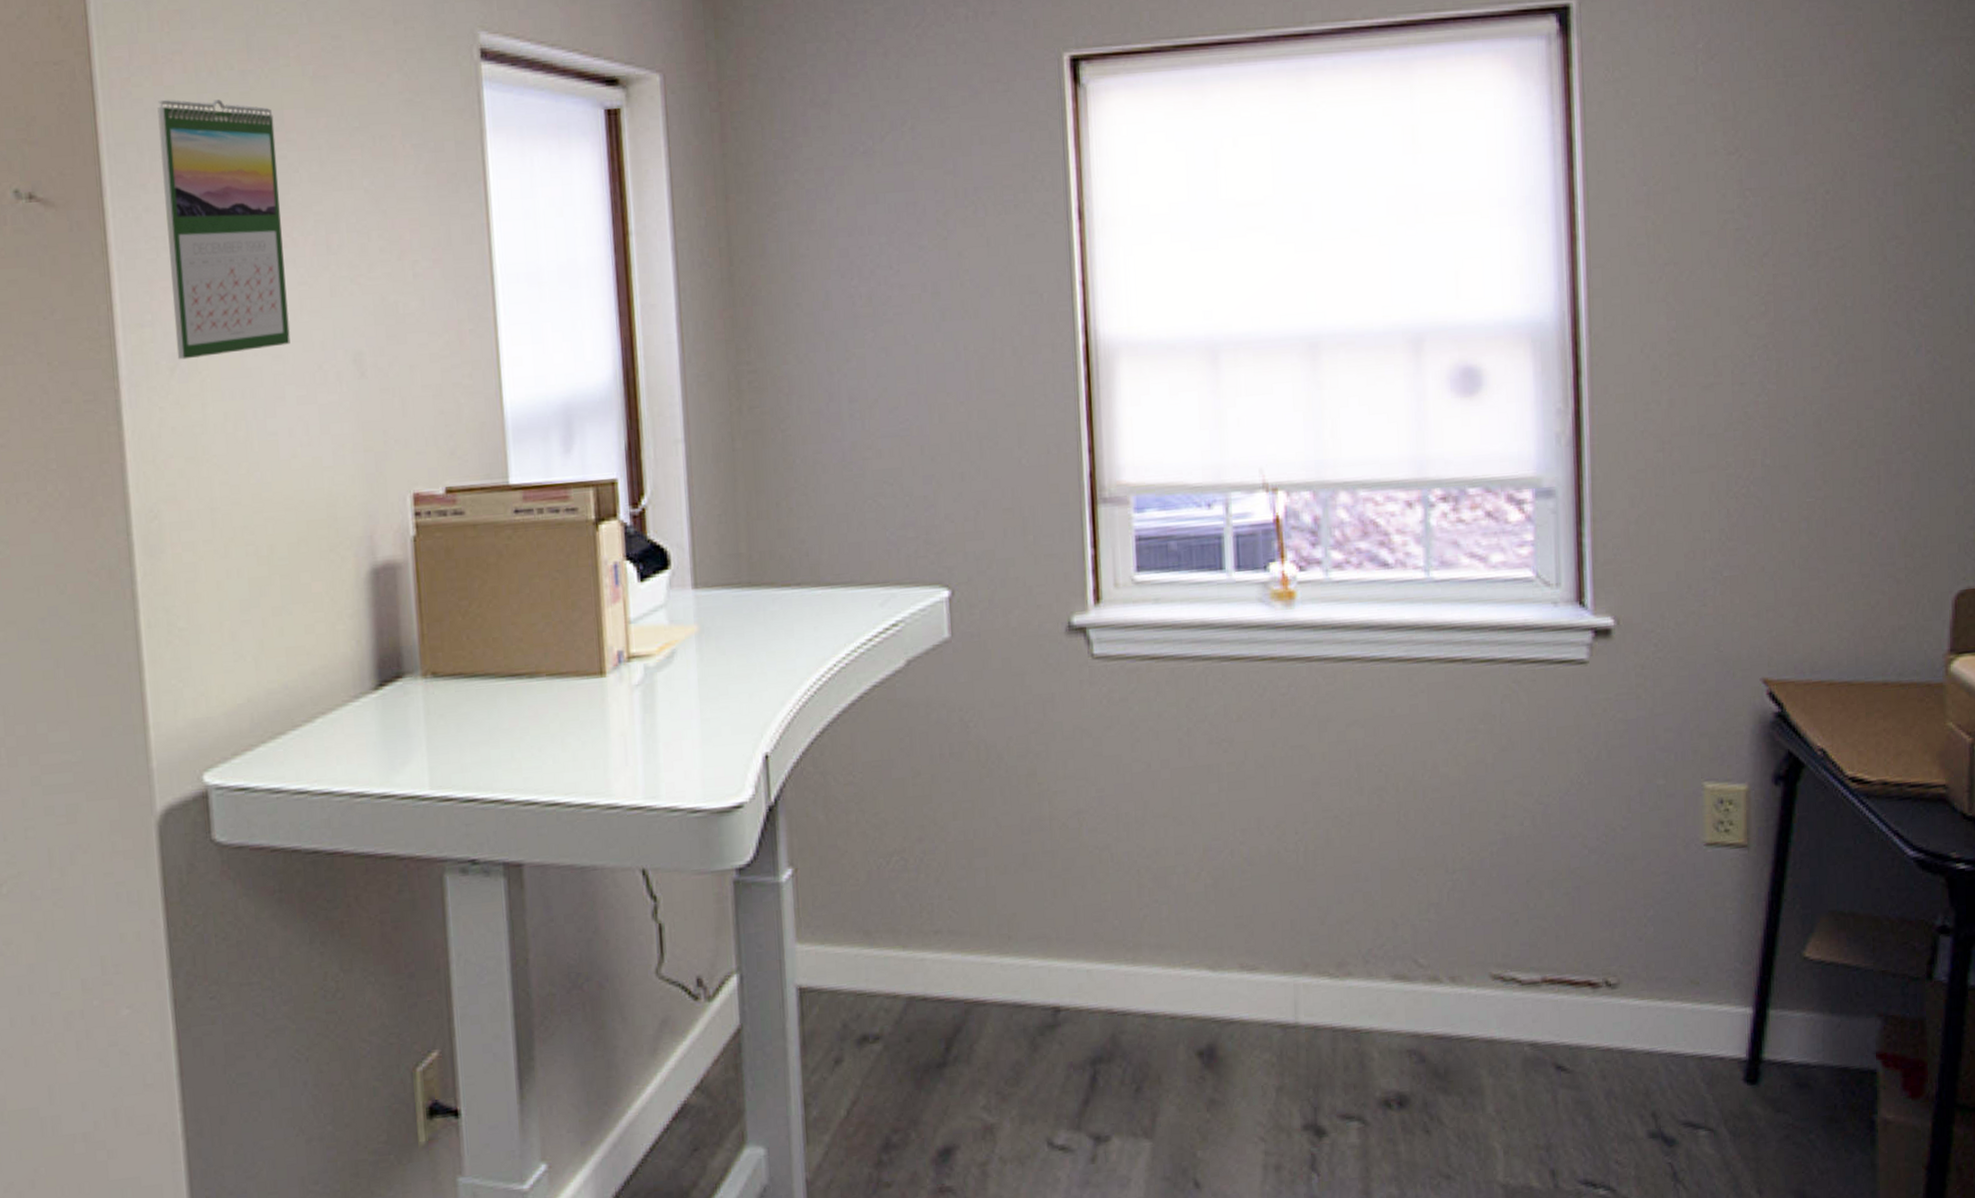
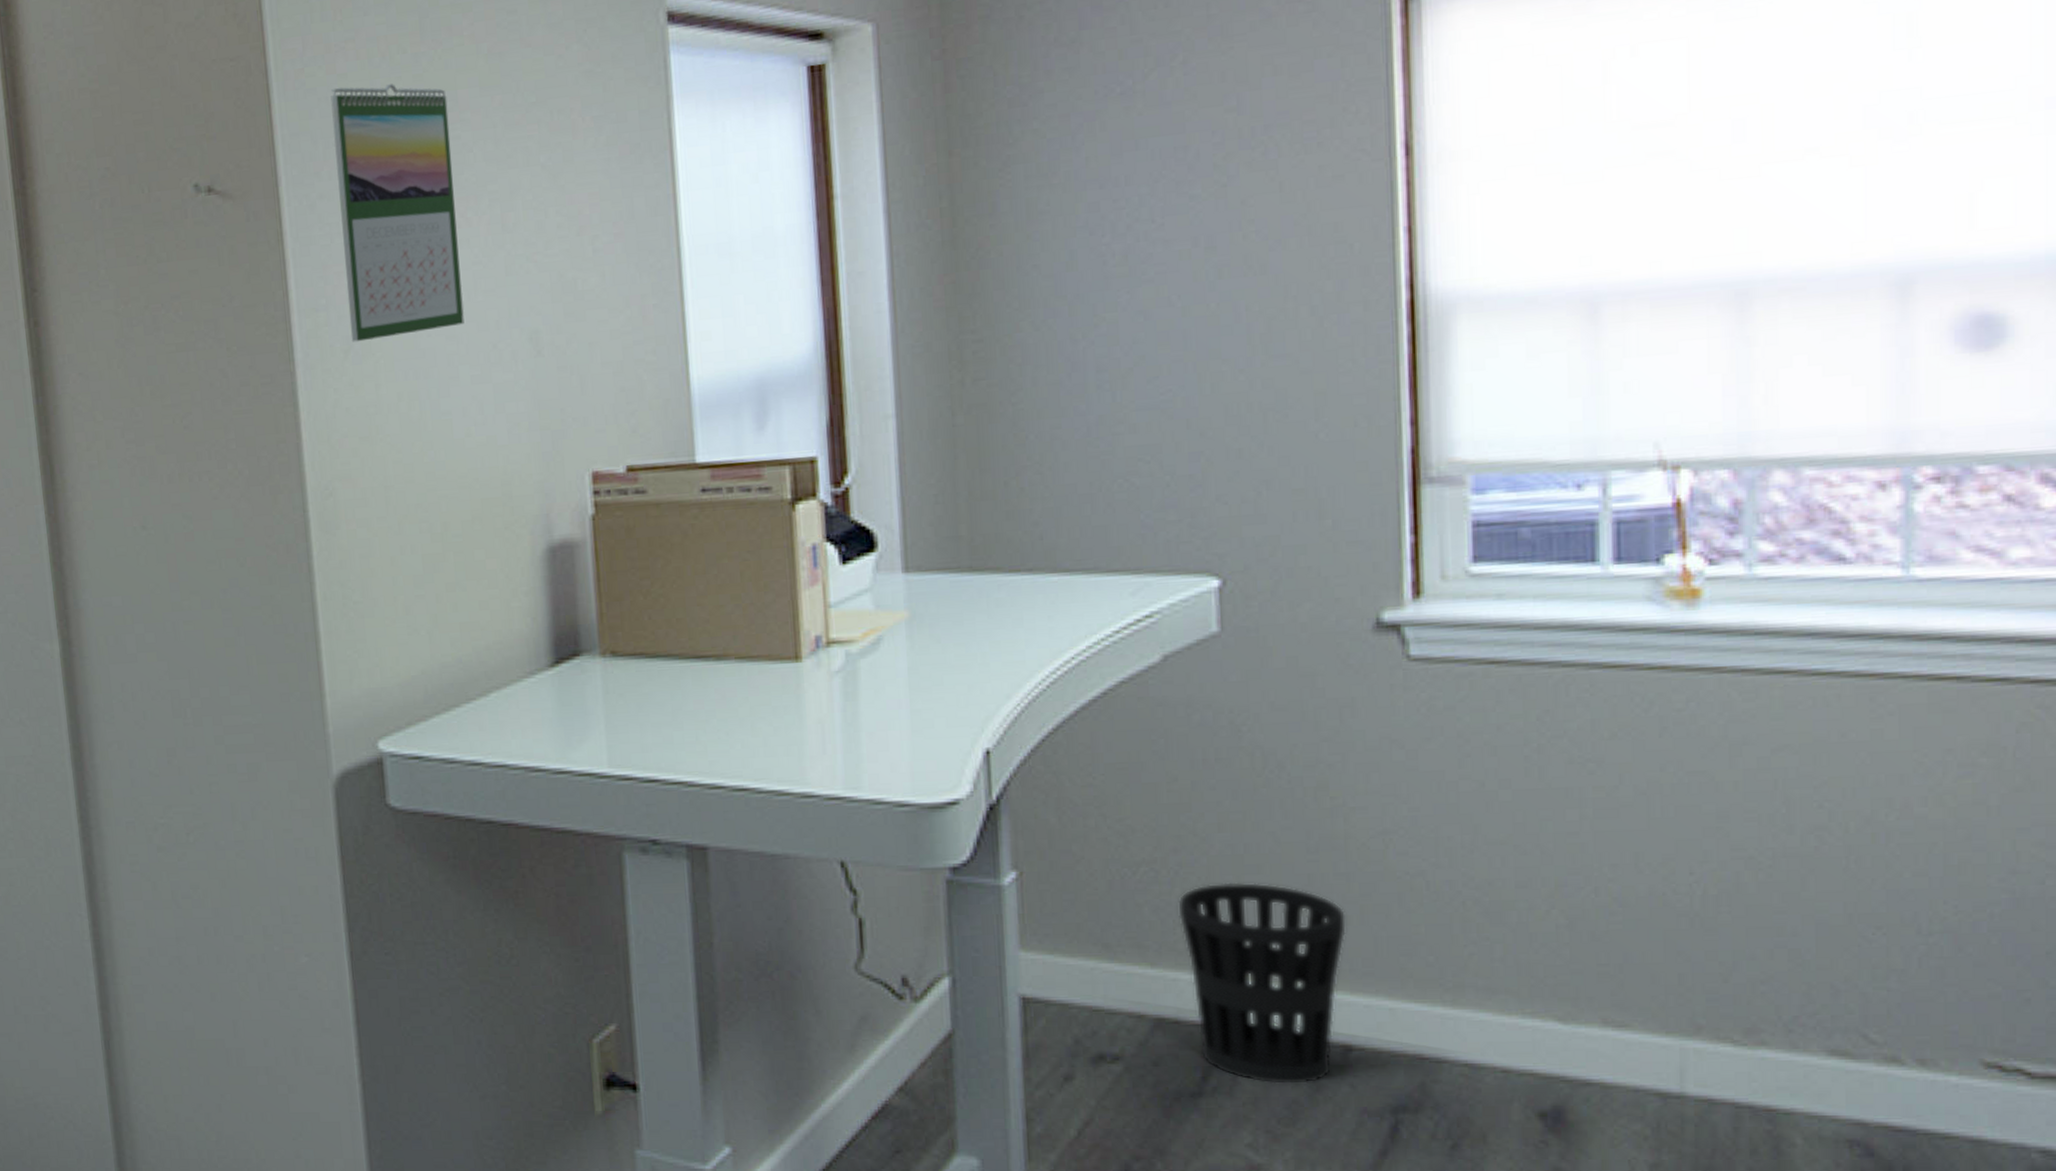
wastebasket: none [923,864,1054,1049] -> present [1178,882,1348,1085]

